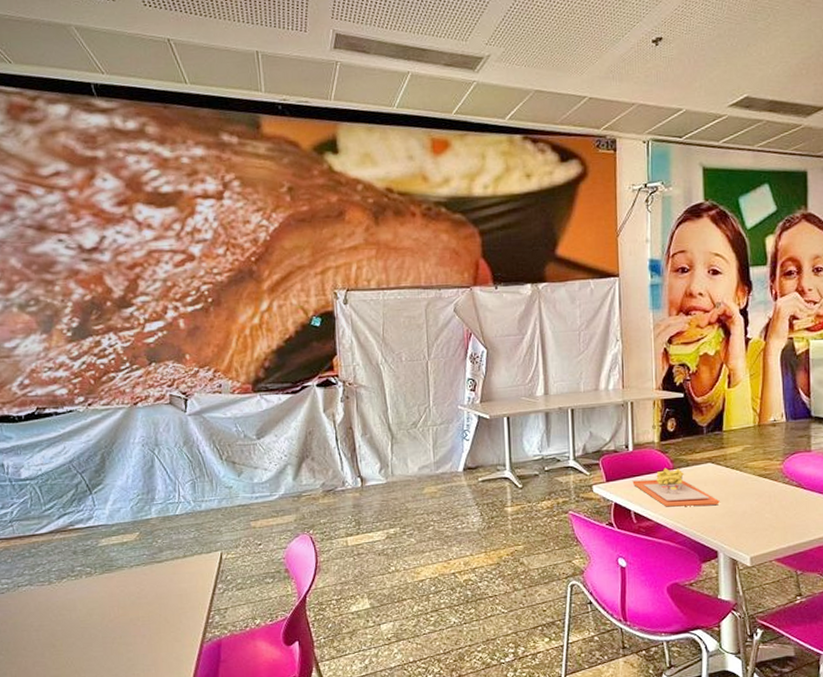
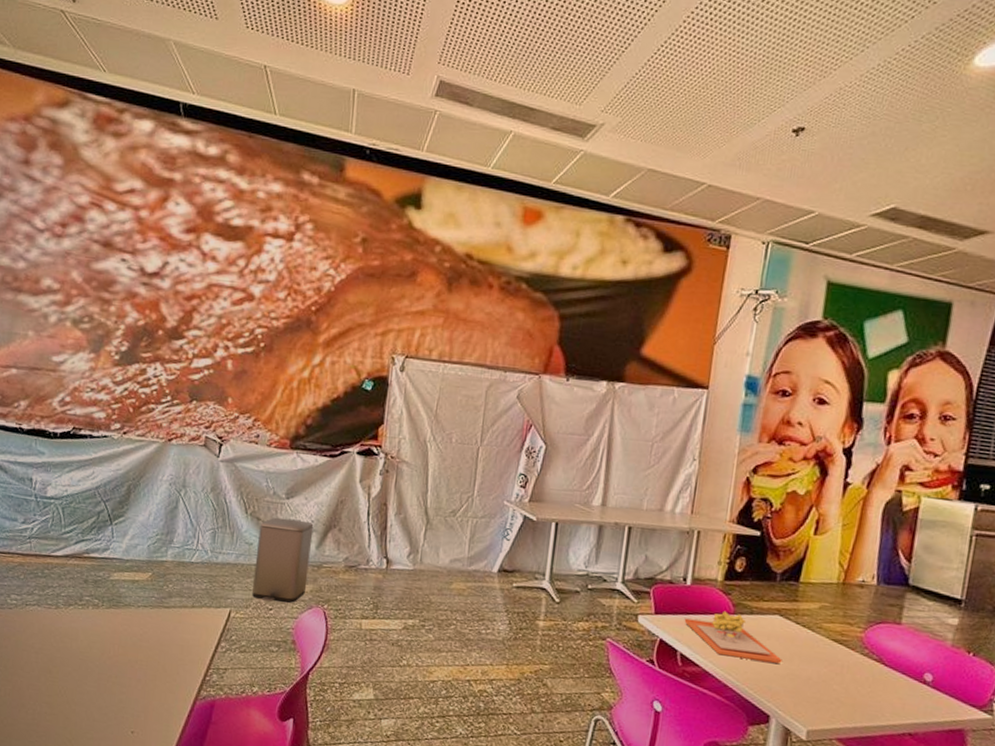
pedal bin: none [236,456,291,539] -> present [252,517,314,603]

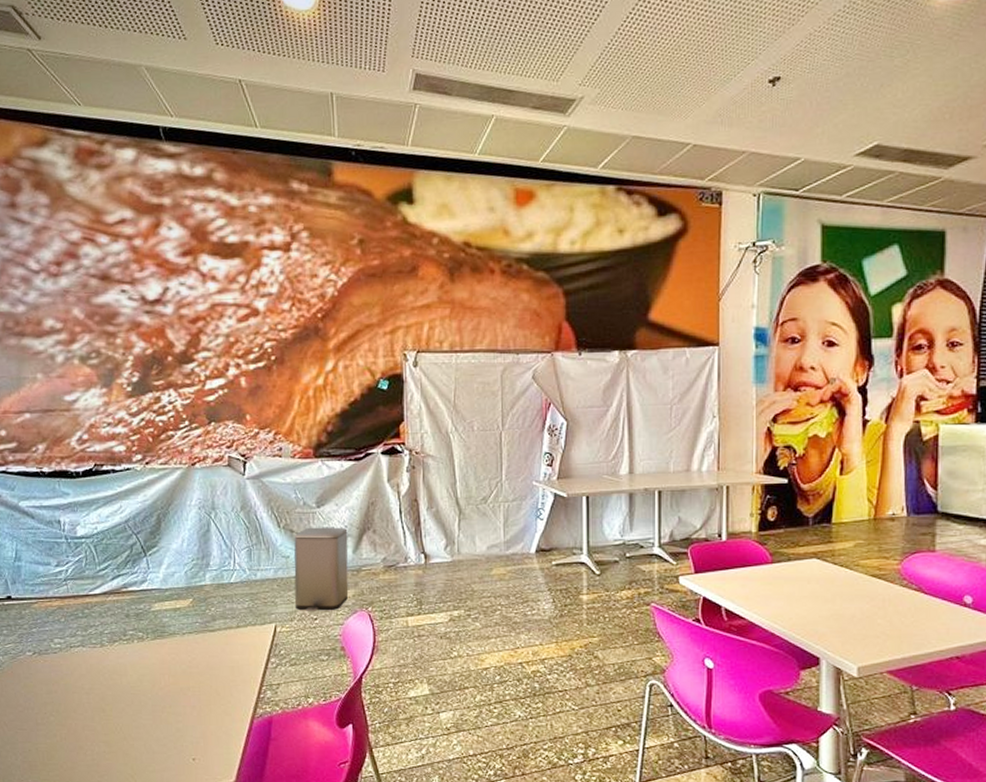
french fries: present [684,611,782,664] -> none [724,561,825,605]

